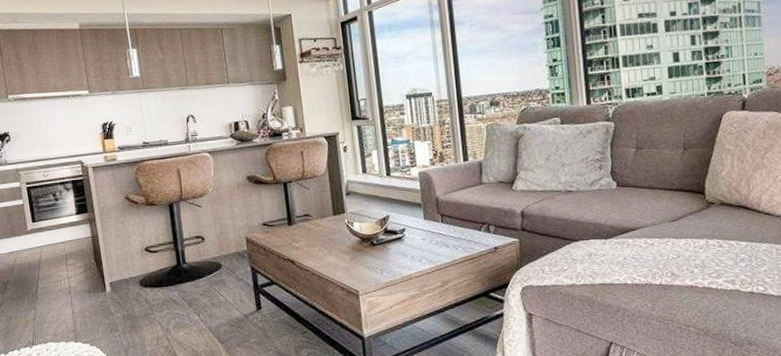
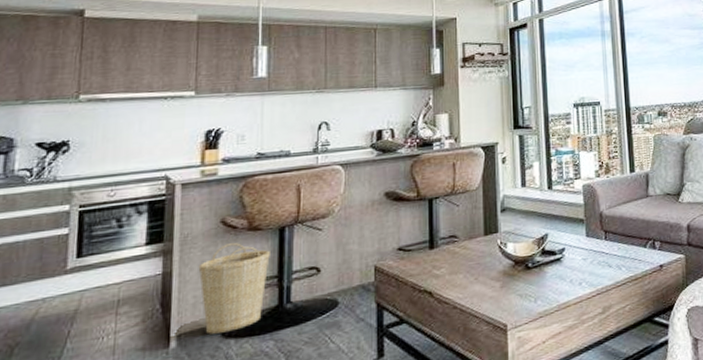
basket: none [115,215,167,284] -> present [198,243,270,335]

